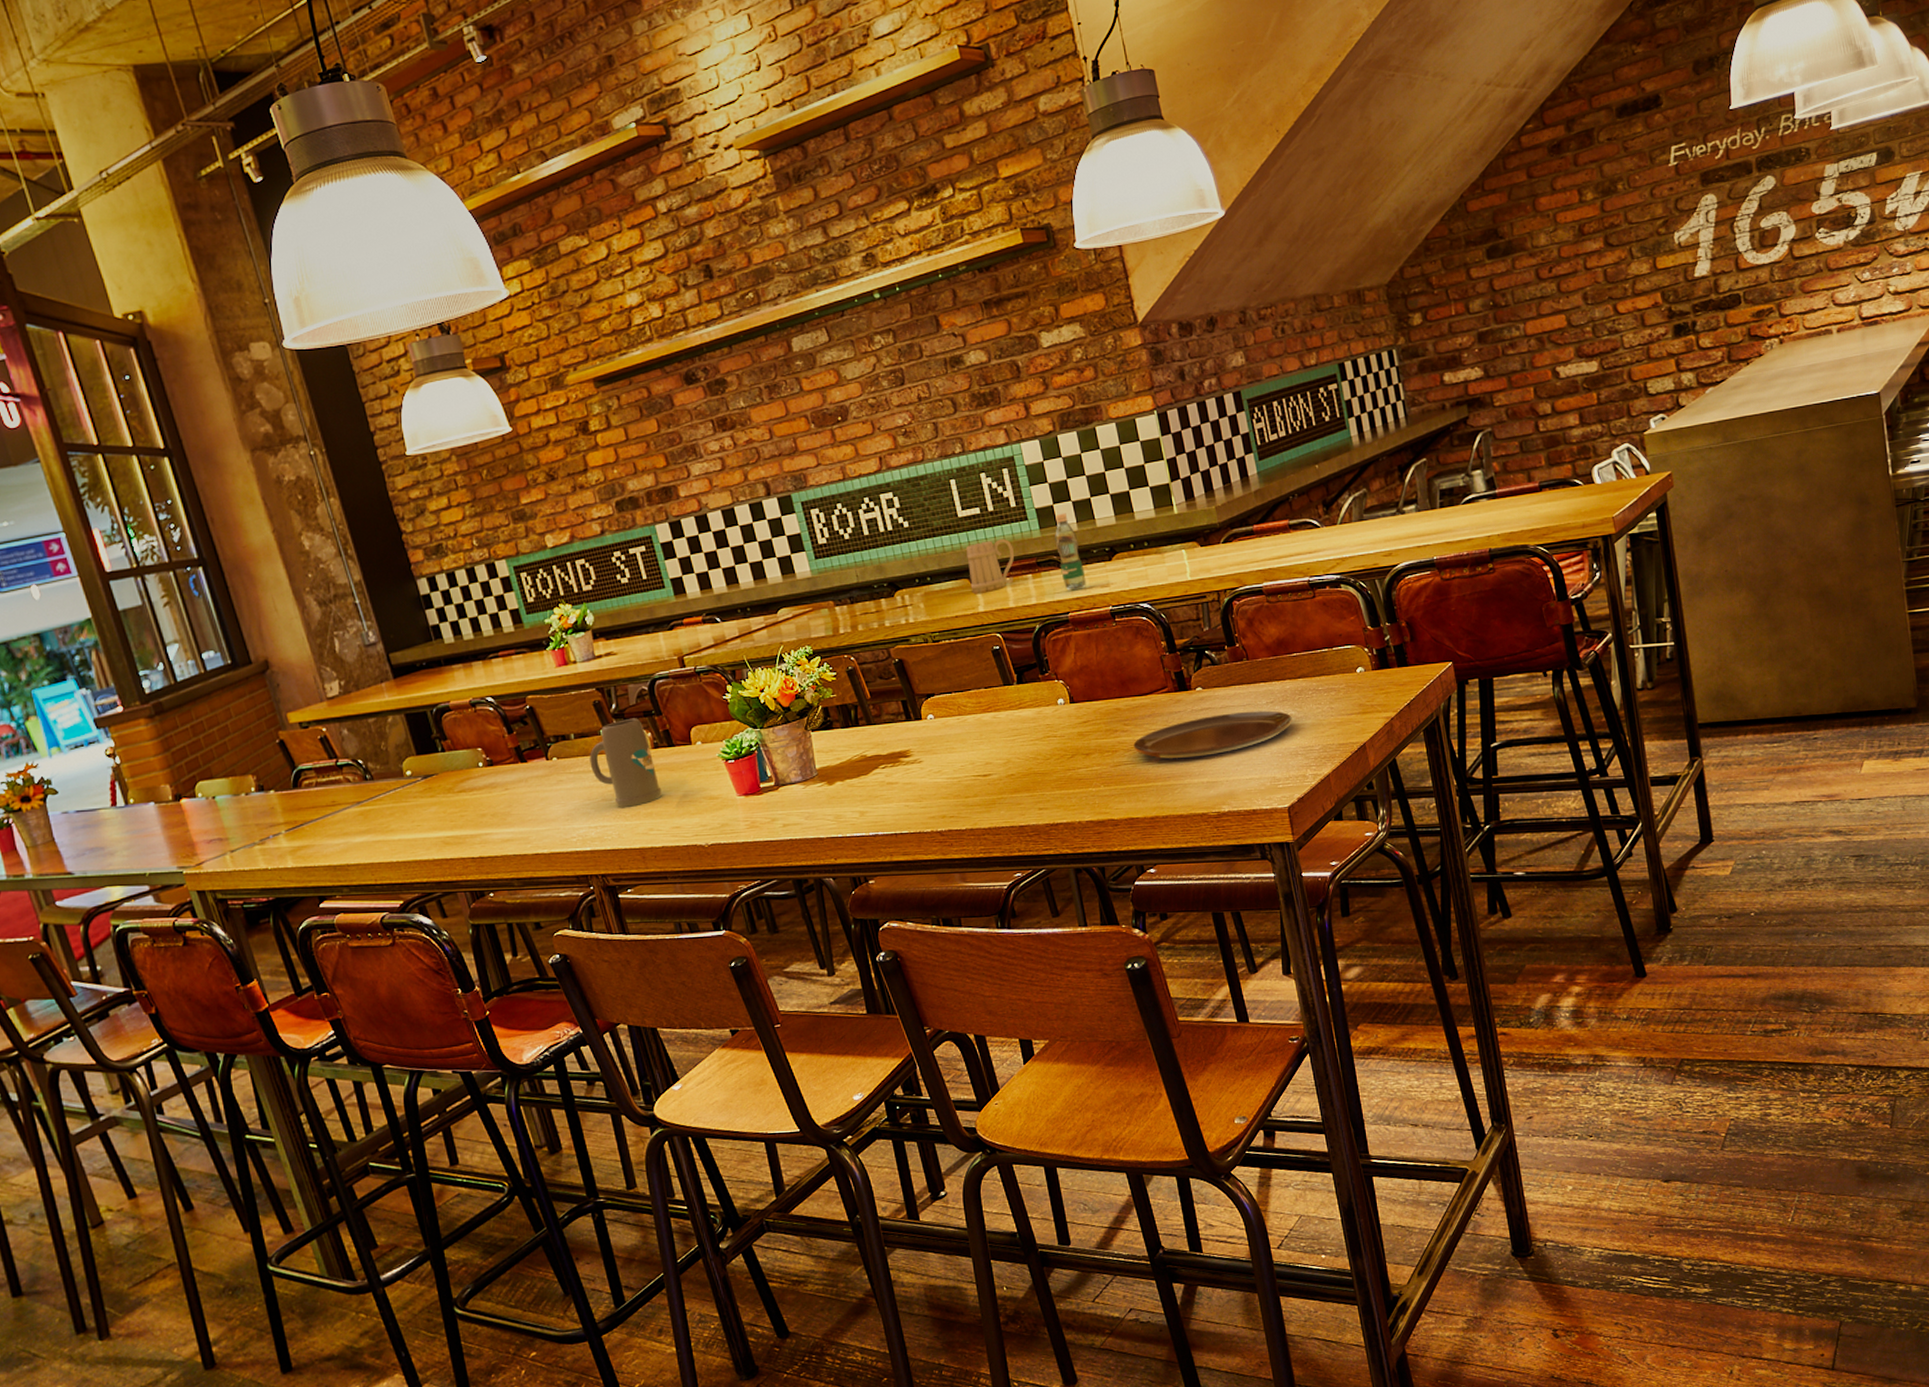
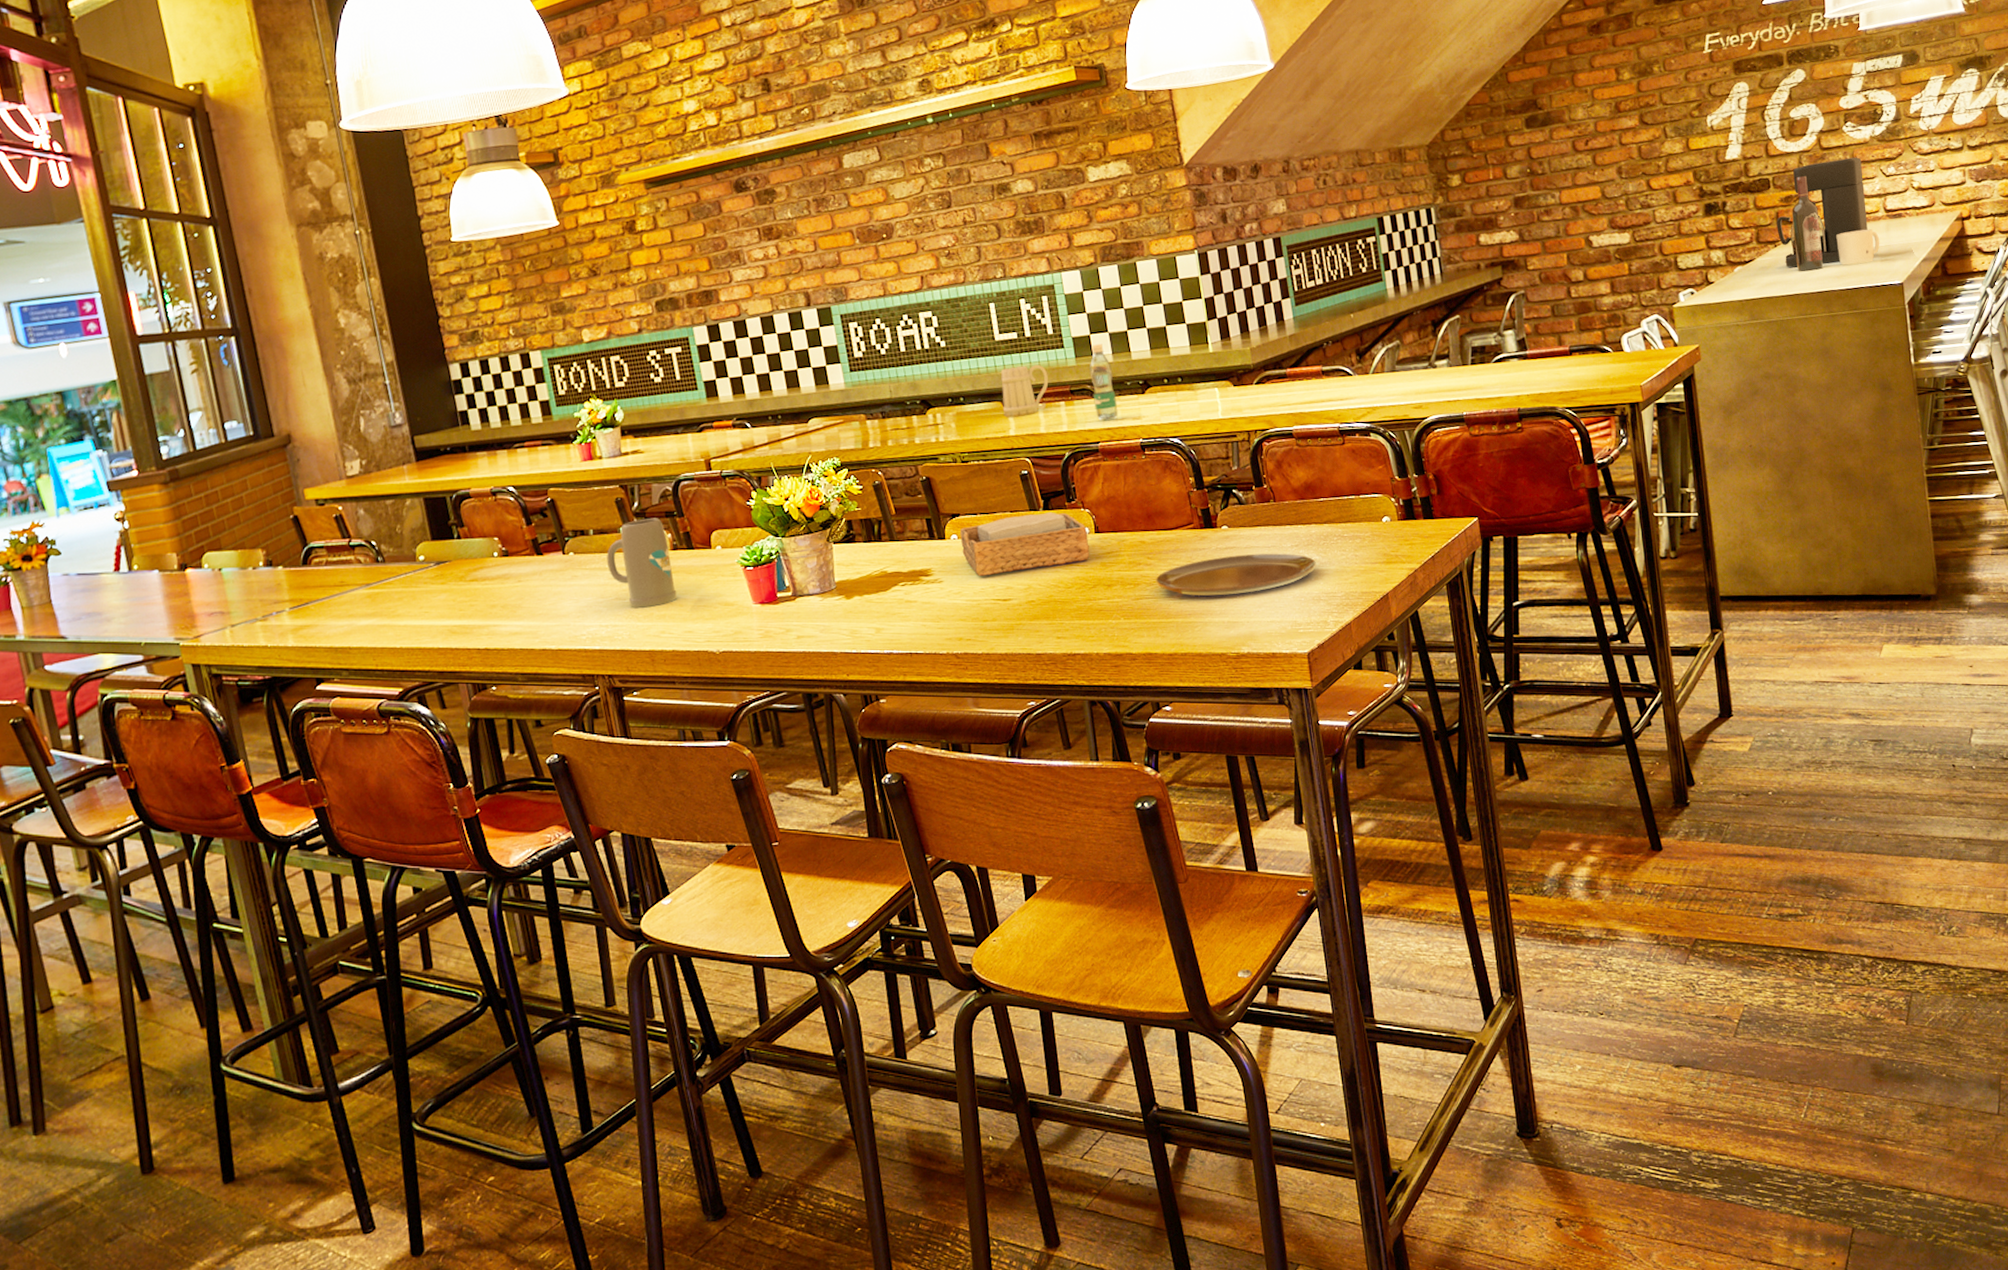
napkin holder: none [936,685,1067,753] -> present [960,512,1090,576]
coffee maker: none [1748,264,1843,386] -> present [1777,157,1868,268]
wine bottle: none [1764,288,1798,389] -> present [1792,175,1824,272]
mug: none [1810,339,1856,379] -> present [1836,229,1880,266]

